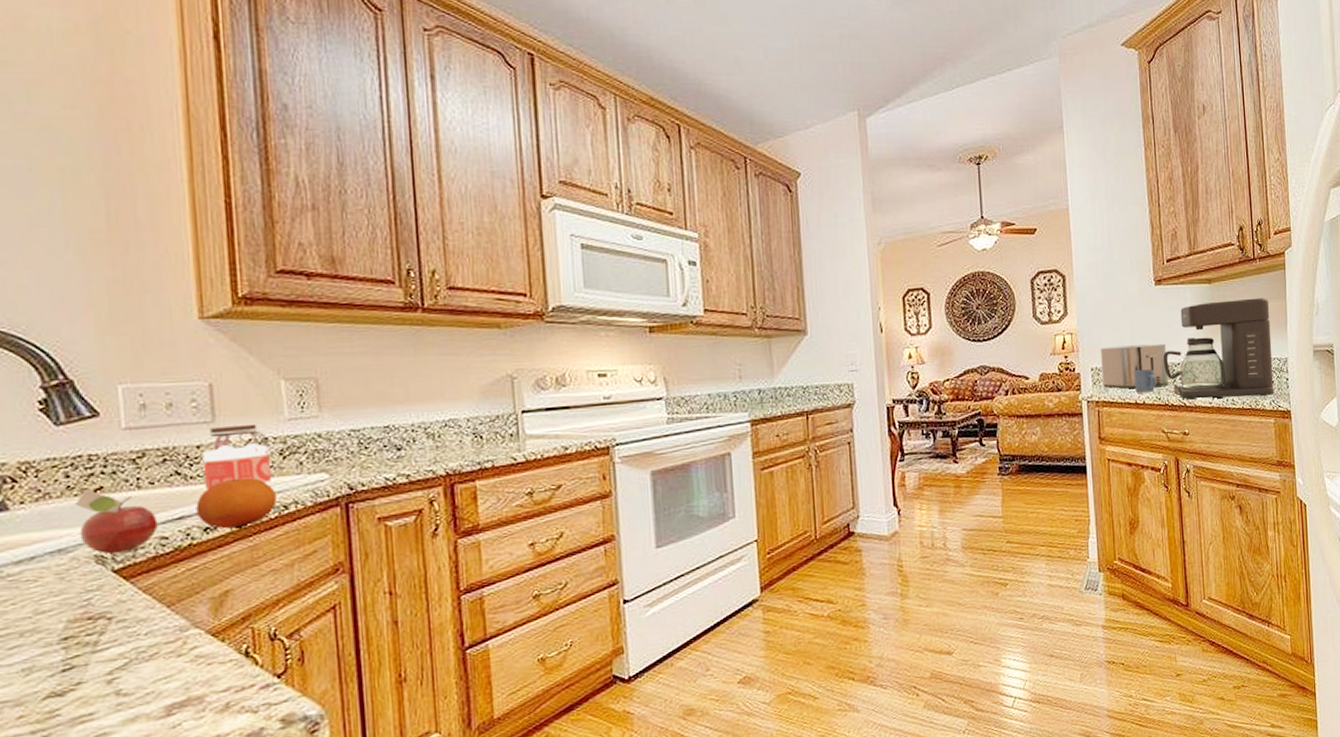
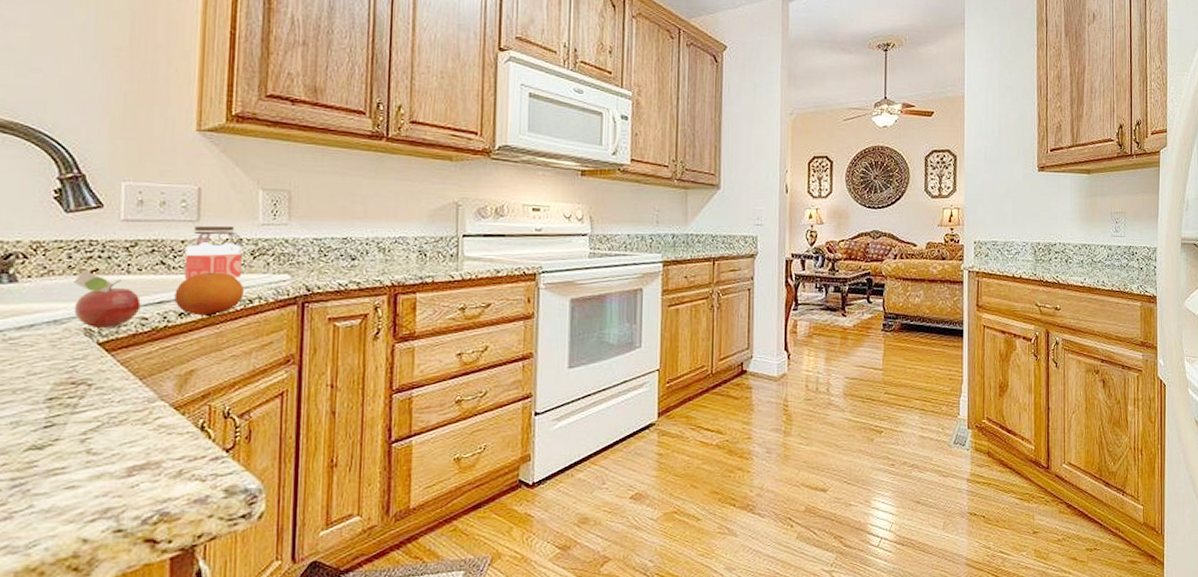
toaster: present [1101,343,1169,390] -> none [984,223,1045,264]
mug: present [1133,369,1157,394] -> none [1012,247,1034,269]
coffee maker: present [1162,298,1274,400] -> none [1040,190,1143,281]

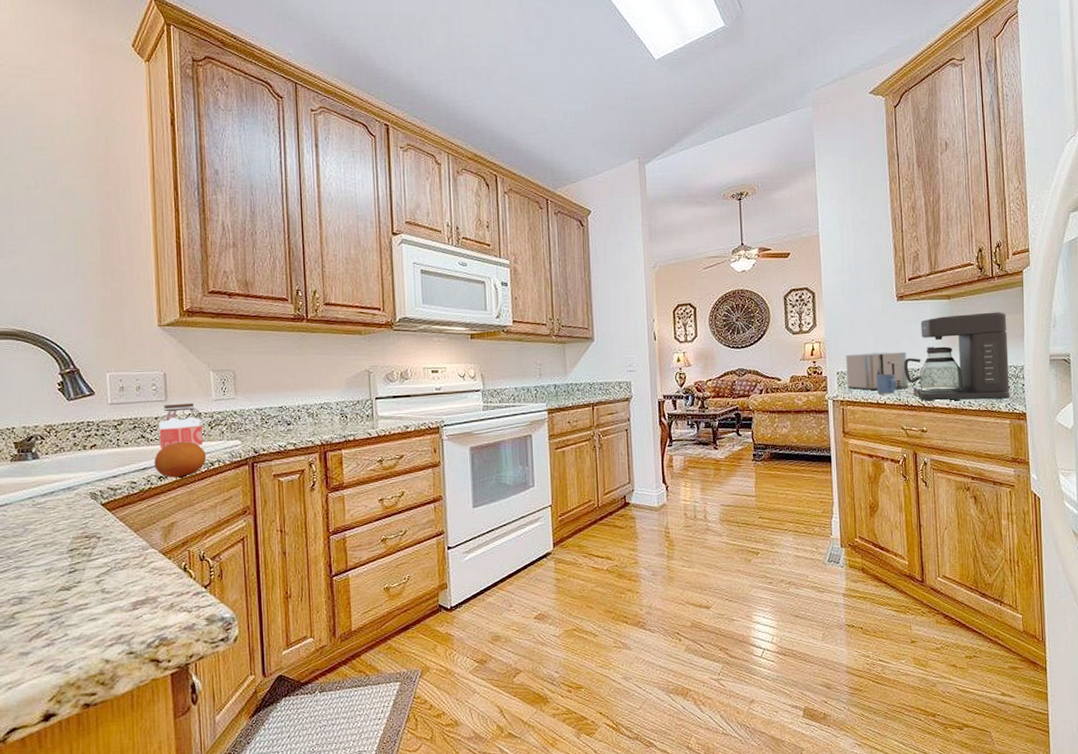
fruit: present [74,269,141,329] -> none [79,445,130,493]
toaster: none [984,223,1045,264] -> present [846,351,909,391]
mug: none [1012,247,1034,269] -> present [875,374,897,395]
coffee maker: none [1040,190,1143,281] -> present [903,312,1010,401]

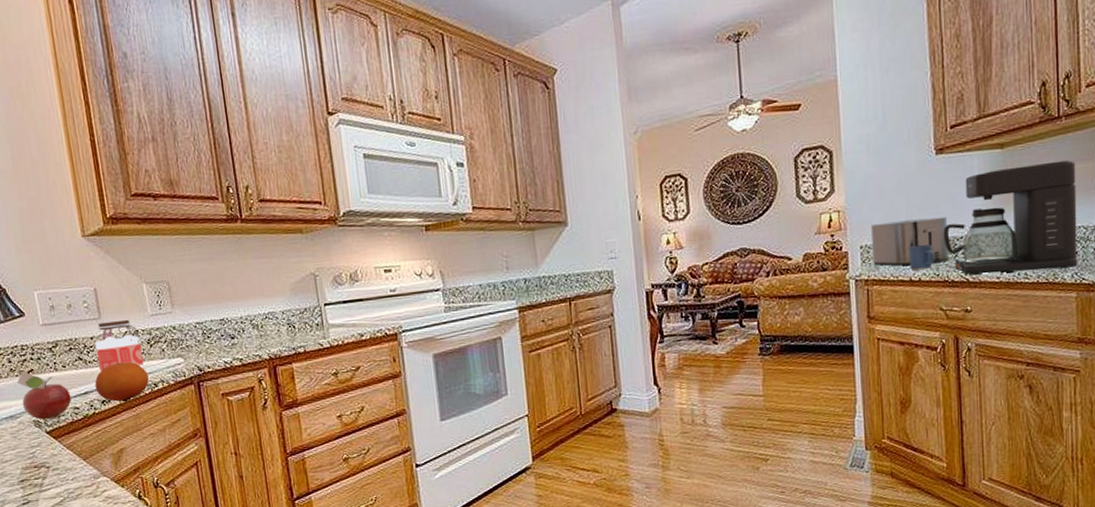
fruit: none [79,445,130,493] -> present [17,370,72,420]

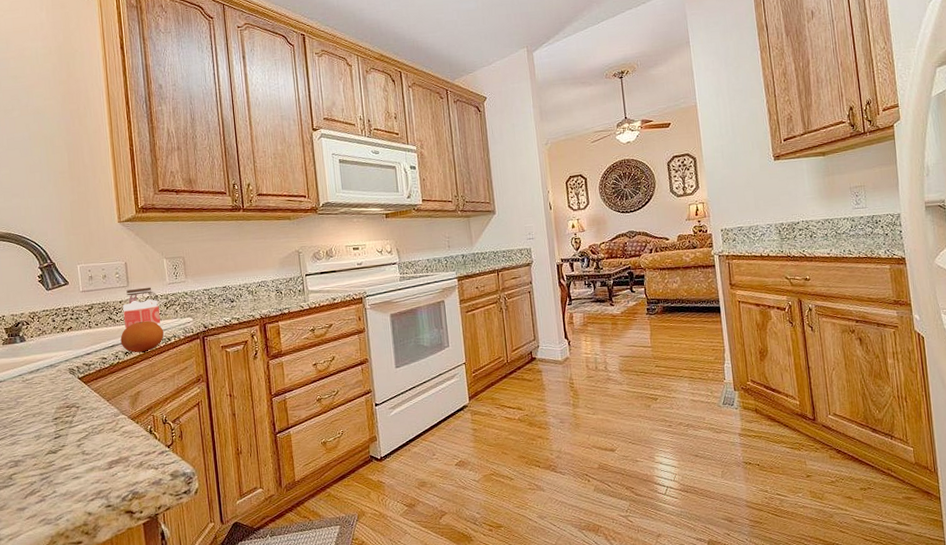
fruit: present [17,370,72,420] -> none [58,328,101,368]
toaster: present [871,216,949,267] -> none [729,207,790,245]
mug: present [908,244,935,271] -> none [757,228,779,248]
coffee maker: present [942,160,1078,275] -> none [783,164,889,252]

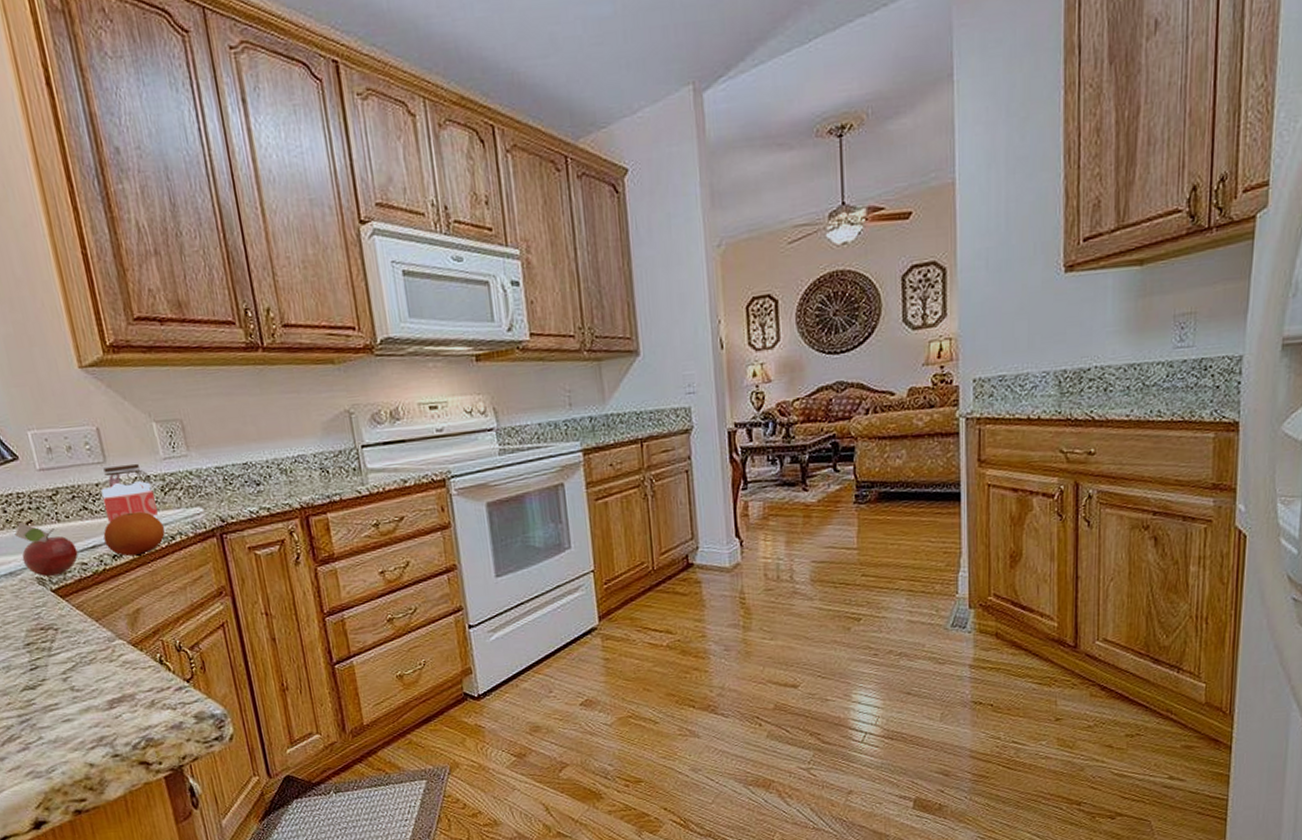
fruit: none [58,328,101,368] -> present [14,521,78,577]

